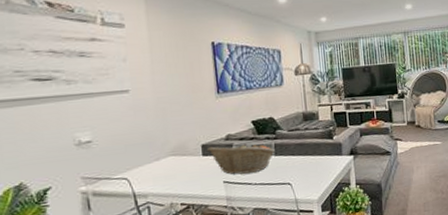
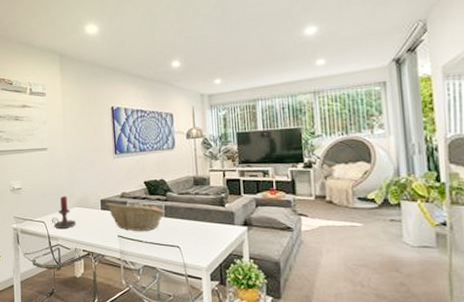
candle holder: none [138,145,172,184] -> present [52,196,76,228]

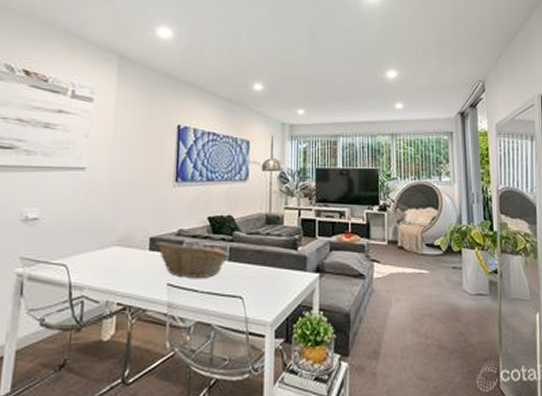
candle holder: present [52,196,76,228] -> none [77,231,113,274]

